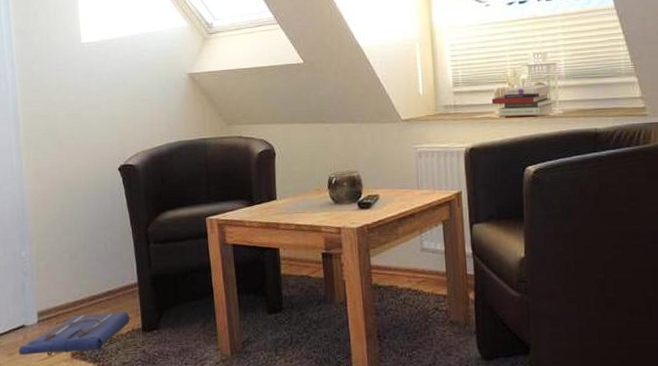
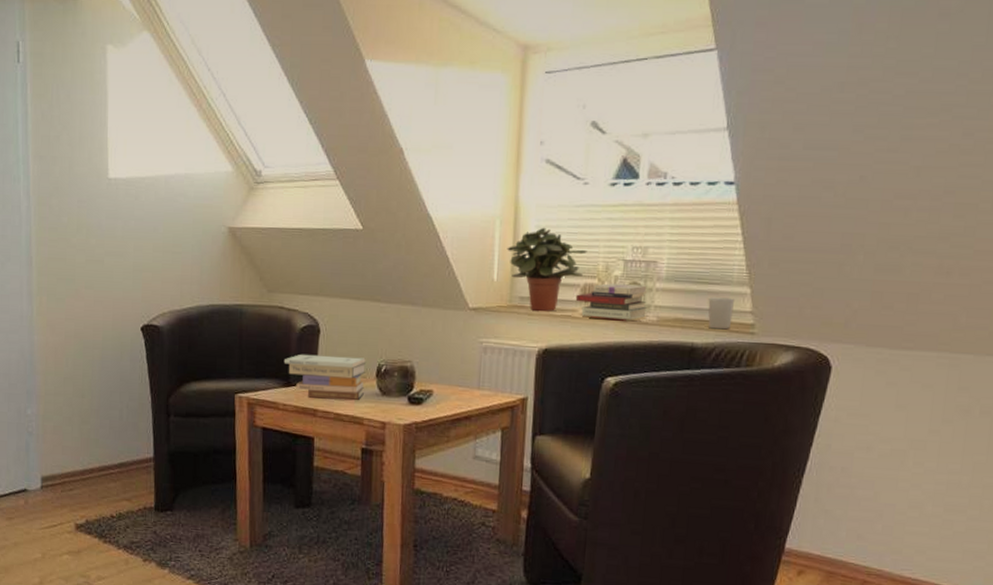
tote bag: present [18,311,130,356] -> none [18,485,142,528]
books: none [246,173,319,213] -> present [283,353,366,401]
potted plant: none [428,45,496,116] -> present [507,227,587,311]
candle holder: none [603,87,626,115] -> present [708,297,734,330]

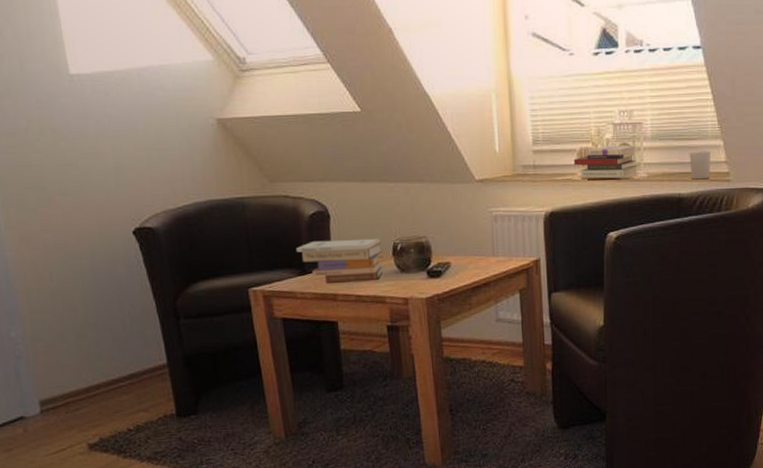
potted plant: present [507,227,587,311] -> none [505,98,579,177]

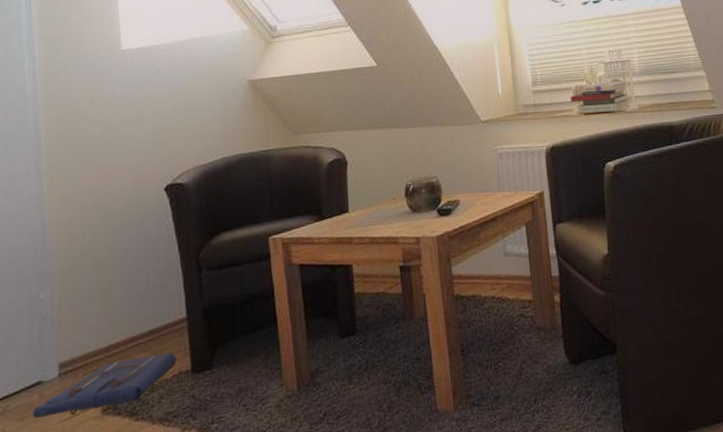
tote bag: none [18,396,161,451] -> present [32,352,177,418]
books: present [295,238,383,283] -> none [314,181,396,227]
candle holder: present [689,151,711,180] -> none [675,81,697,109]

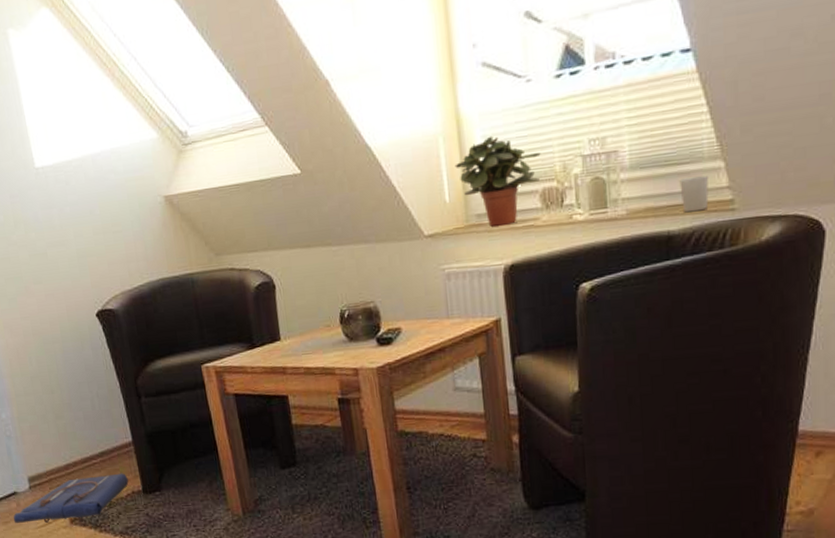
potted plant: none [506,44,573,115] -> present [455,136,541,227]
books: present [570,81,630,115] -> none [535,178,614,224]
candle holder: none [675,81,697,109] -> present [679,175,709,213]

